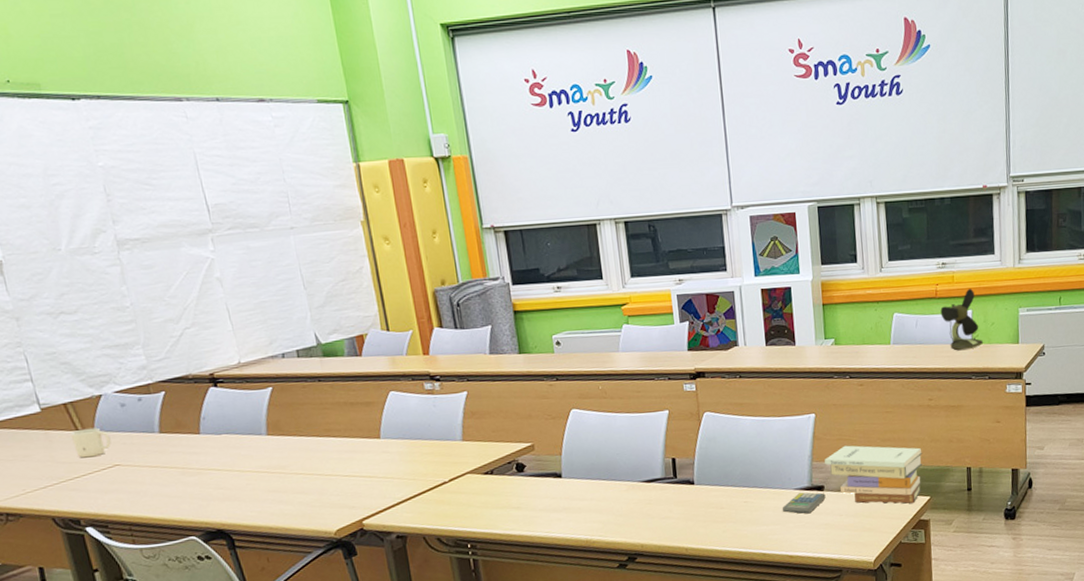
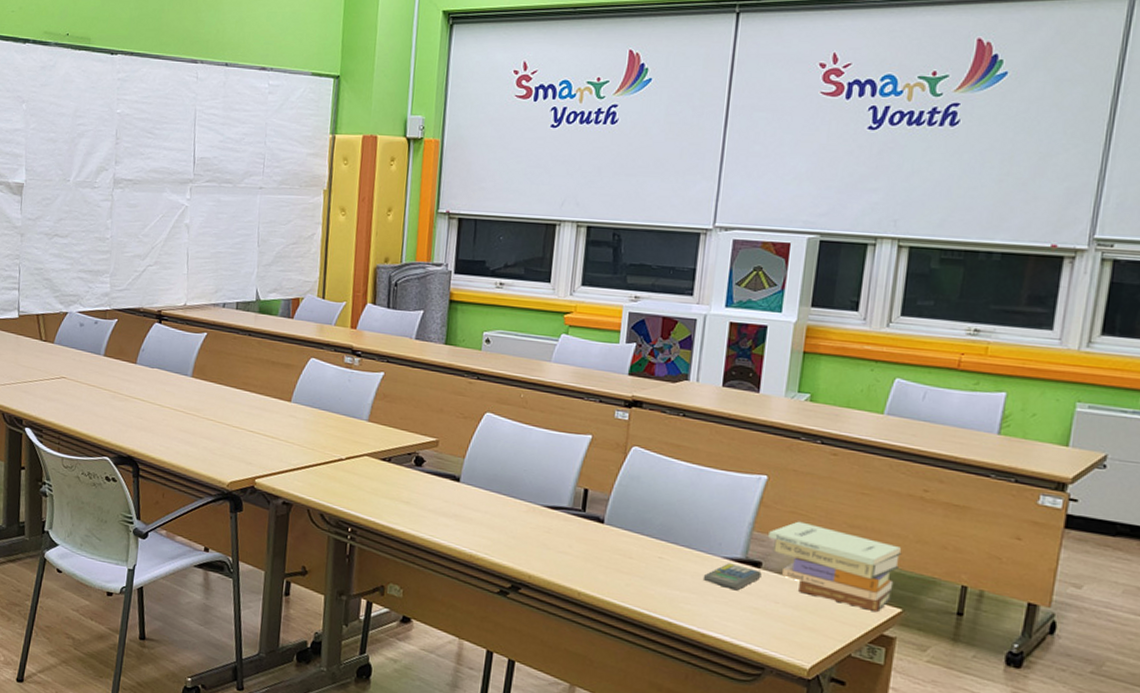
mug: present [70,427,111,458] -> none [35,339,65,366]
desk fan: present [940,289,984,351] -> none [960,366,1016,441]

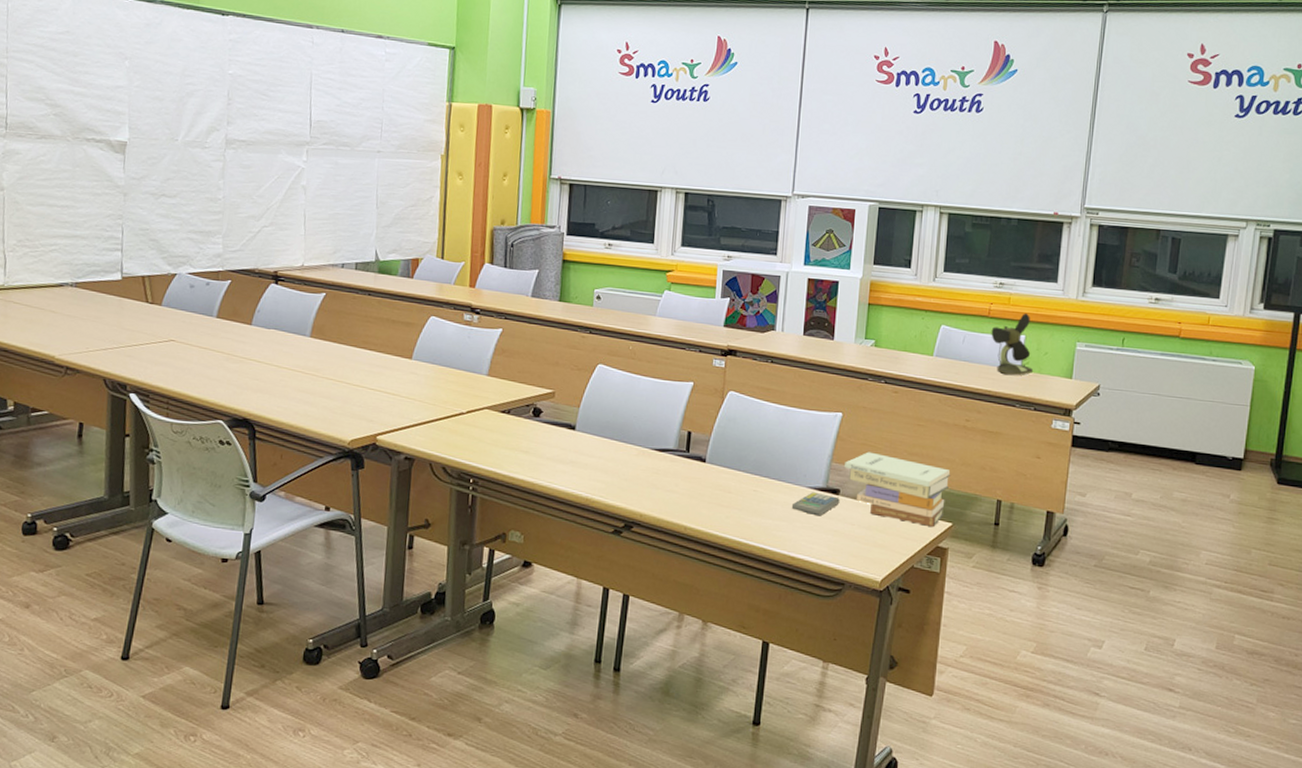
desk fan: none [960,366,1016,441] -> present [991,313,1034,376]

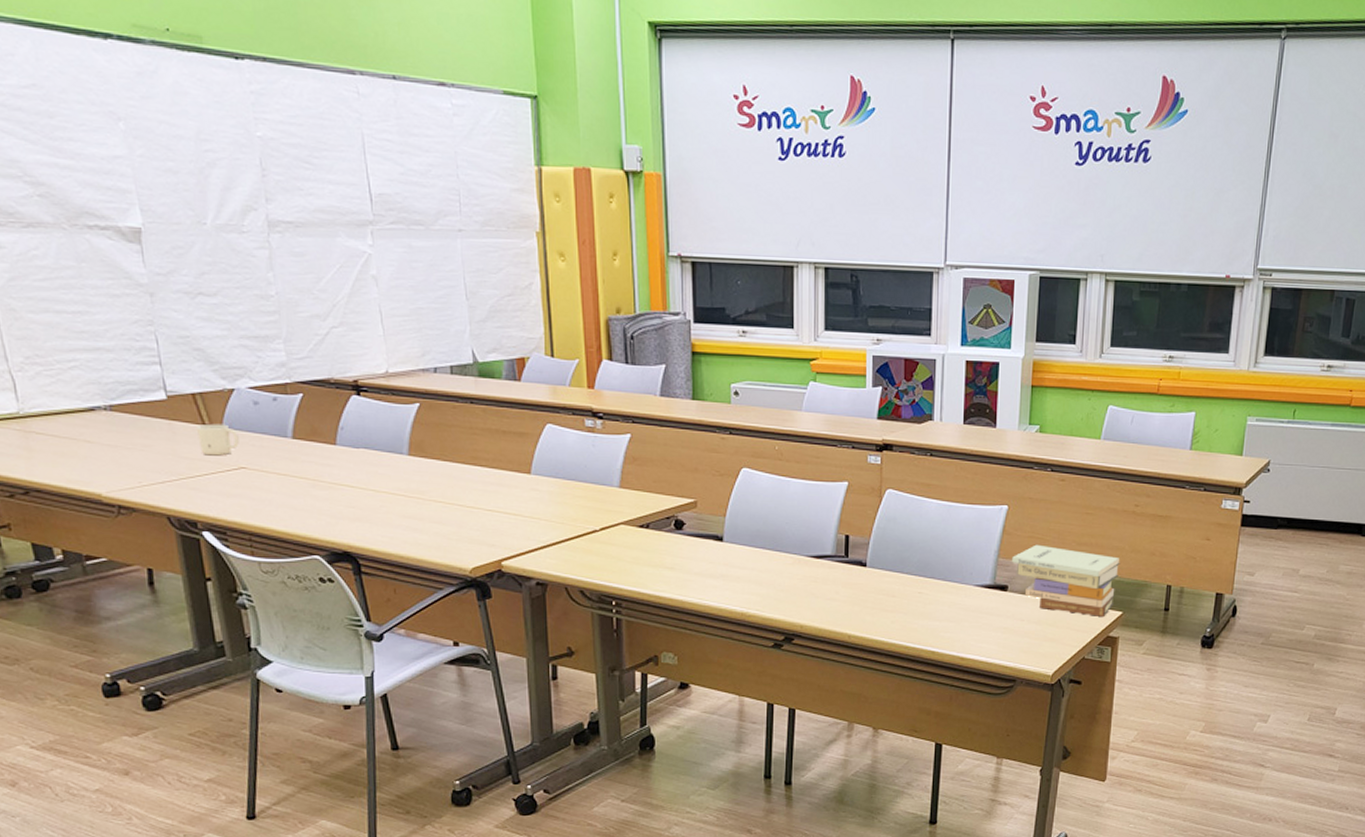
mug: none [140,302,174,329] -> present [196,423,239,456]
calculator: present [791,492,840,516] -> none [958,590,1008,614]
desk fan: present [991,313,1034,376] -> none [1160,389,1204,456]

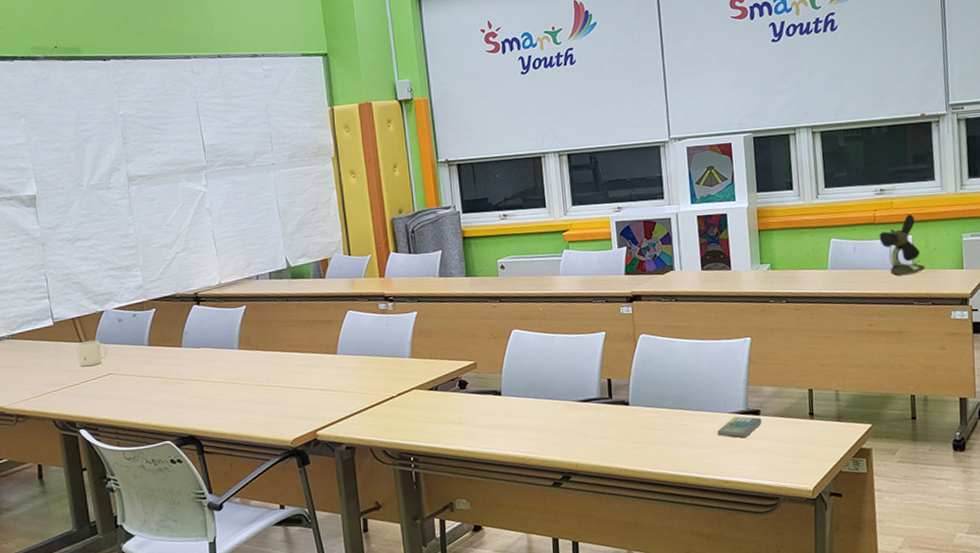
calculator: none [958,590,1008,614] -> present [717,416,762,438]
books: present [1012,544,1120,618] -> none [761,369,863,432]
desk fan: none [1160,389,1204,456] -> present [879,214,926,276]

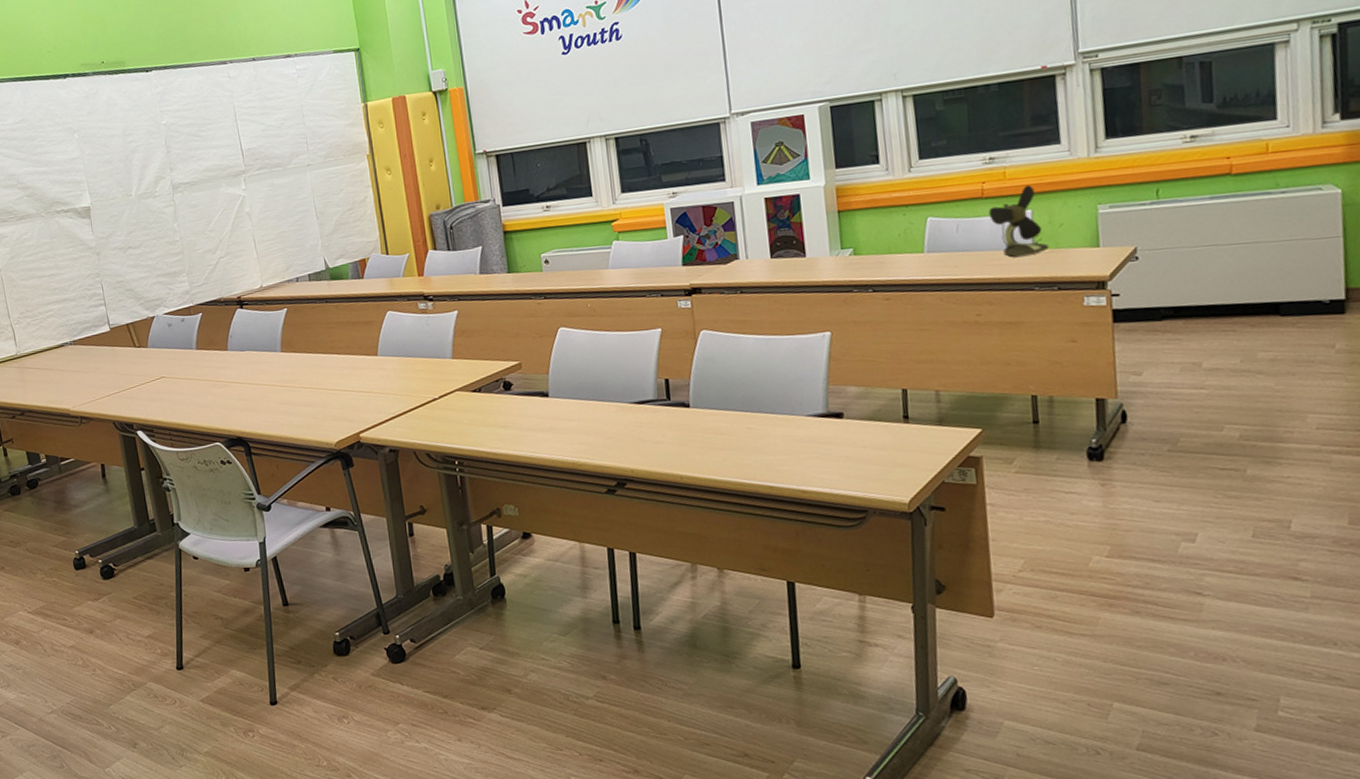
mug: present [75,340,108,367] -> none [130,344,160,371]
calculator: present [717,416,762,438] -> none [792,419,846,444]

